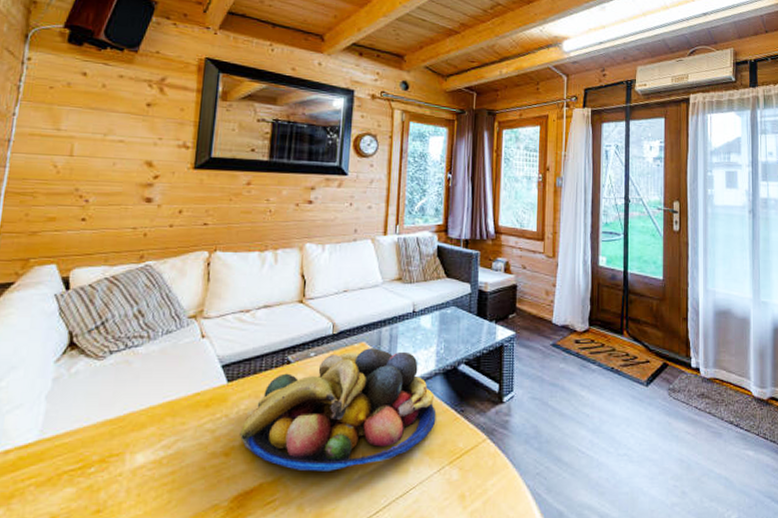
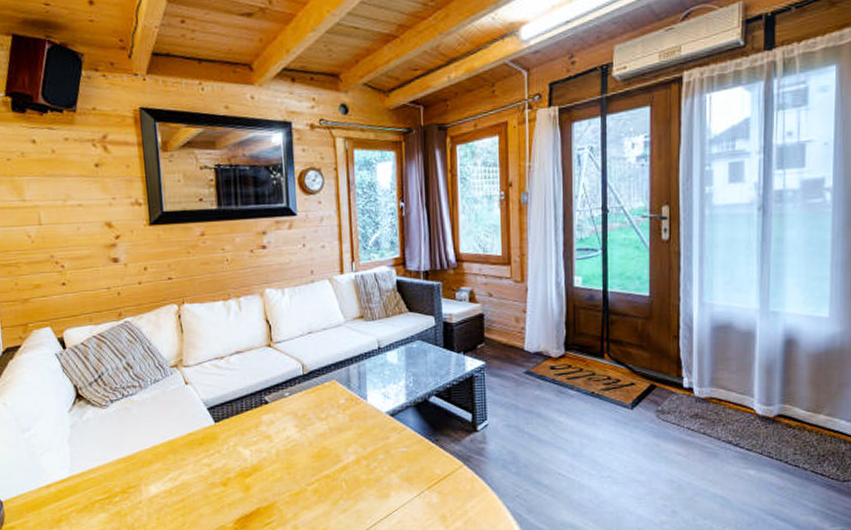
fruit bowl: present [239,348,437,472] -> none [232,385,412,498]

